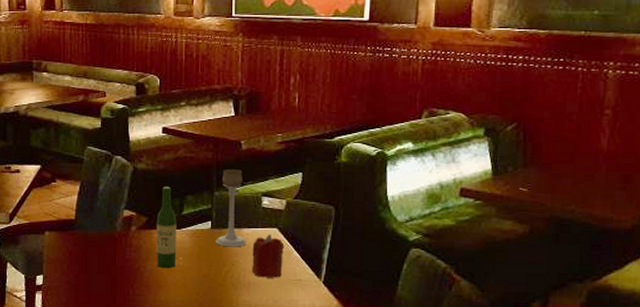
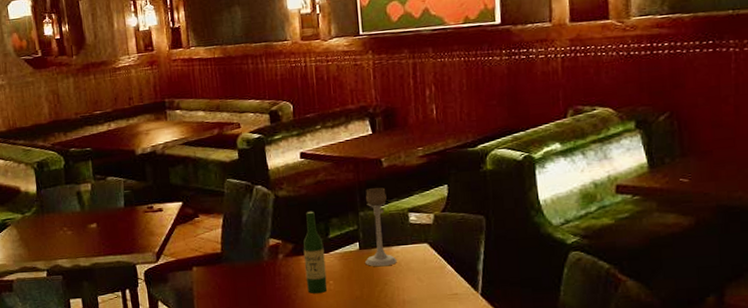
candle: present [252,233,285,278] -> none [403,249,437,295]

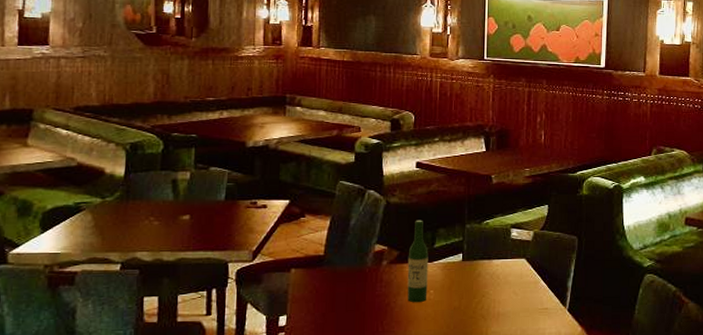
candle holder: present [365,187,397,267] -> none [466,202,496,279]

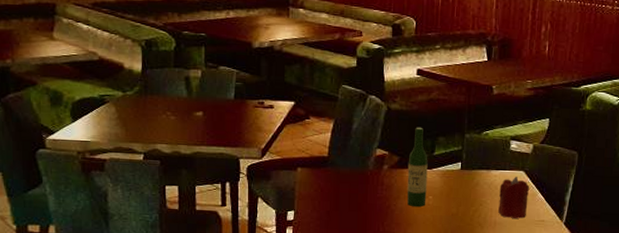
candle: none [501,264,532,308] -> present [498,176,530,219]

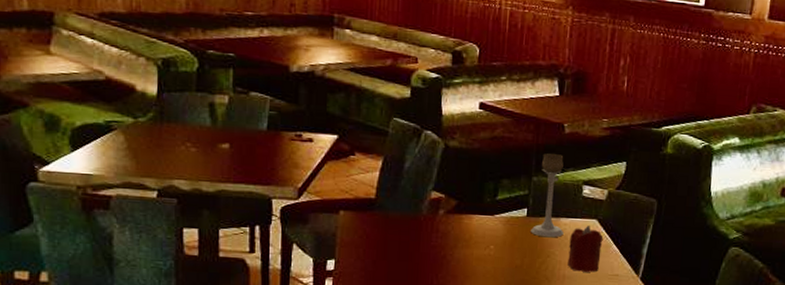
wine bottle: present [407,127,428,207] -> none [465,167,490,258]
candle holder: none [465,112,494,188] -> present [531,152,564,238]

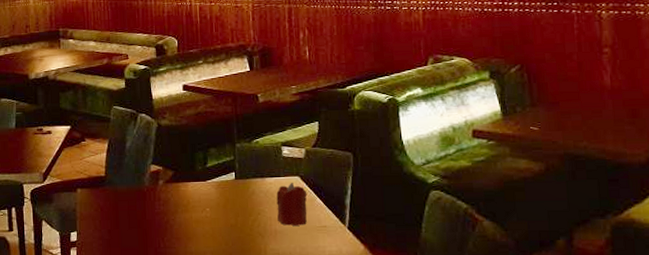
candle holder: present [531,152,564,238] -> none [240,121,270,197]

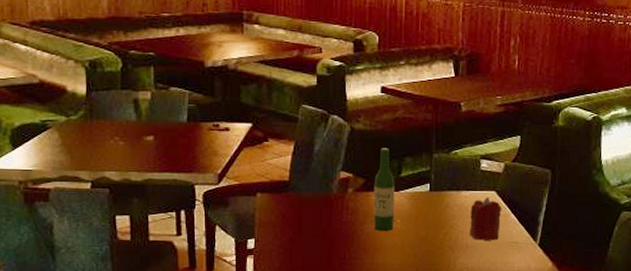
wine bottle: none [182,140,204,221] -> present [373,147,395,232]

